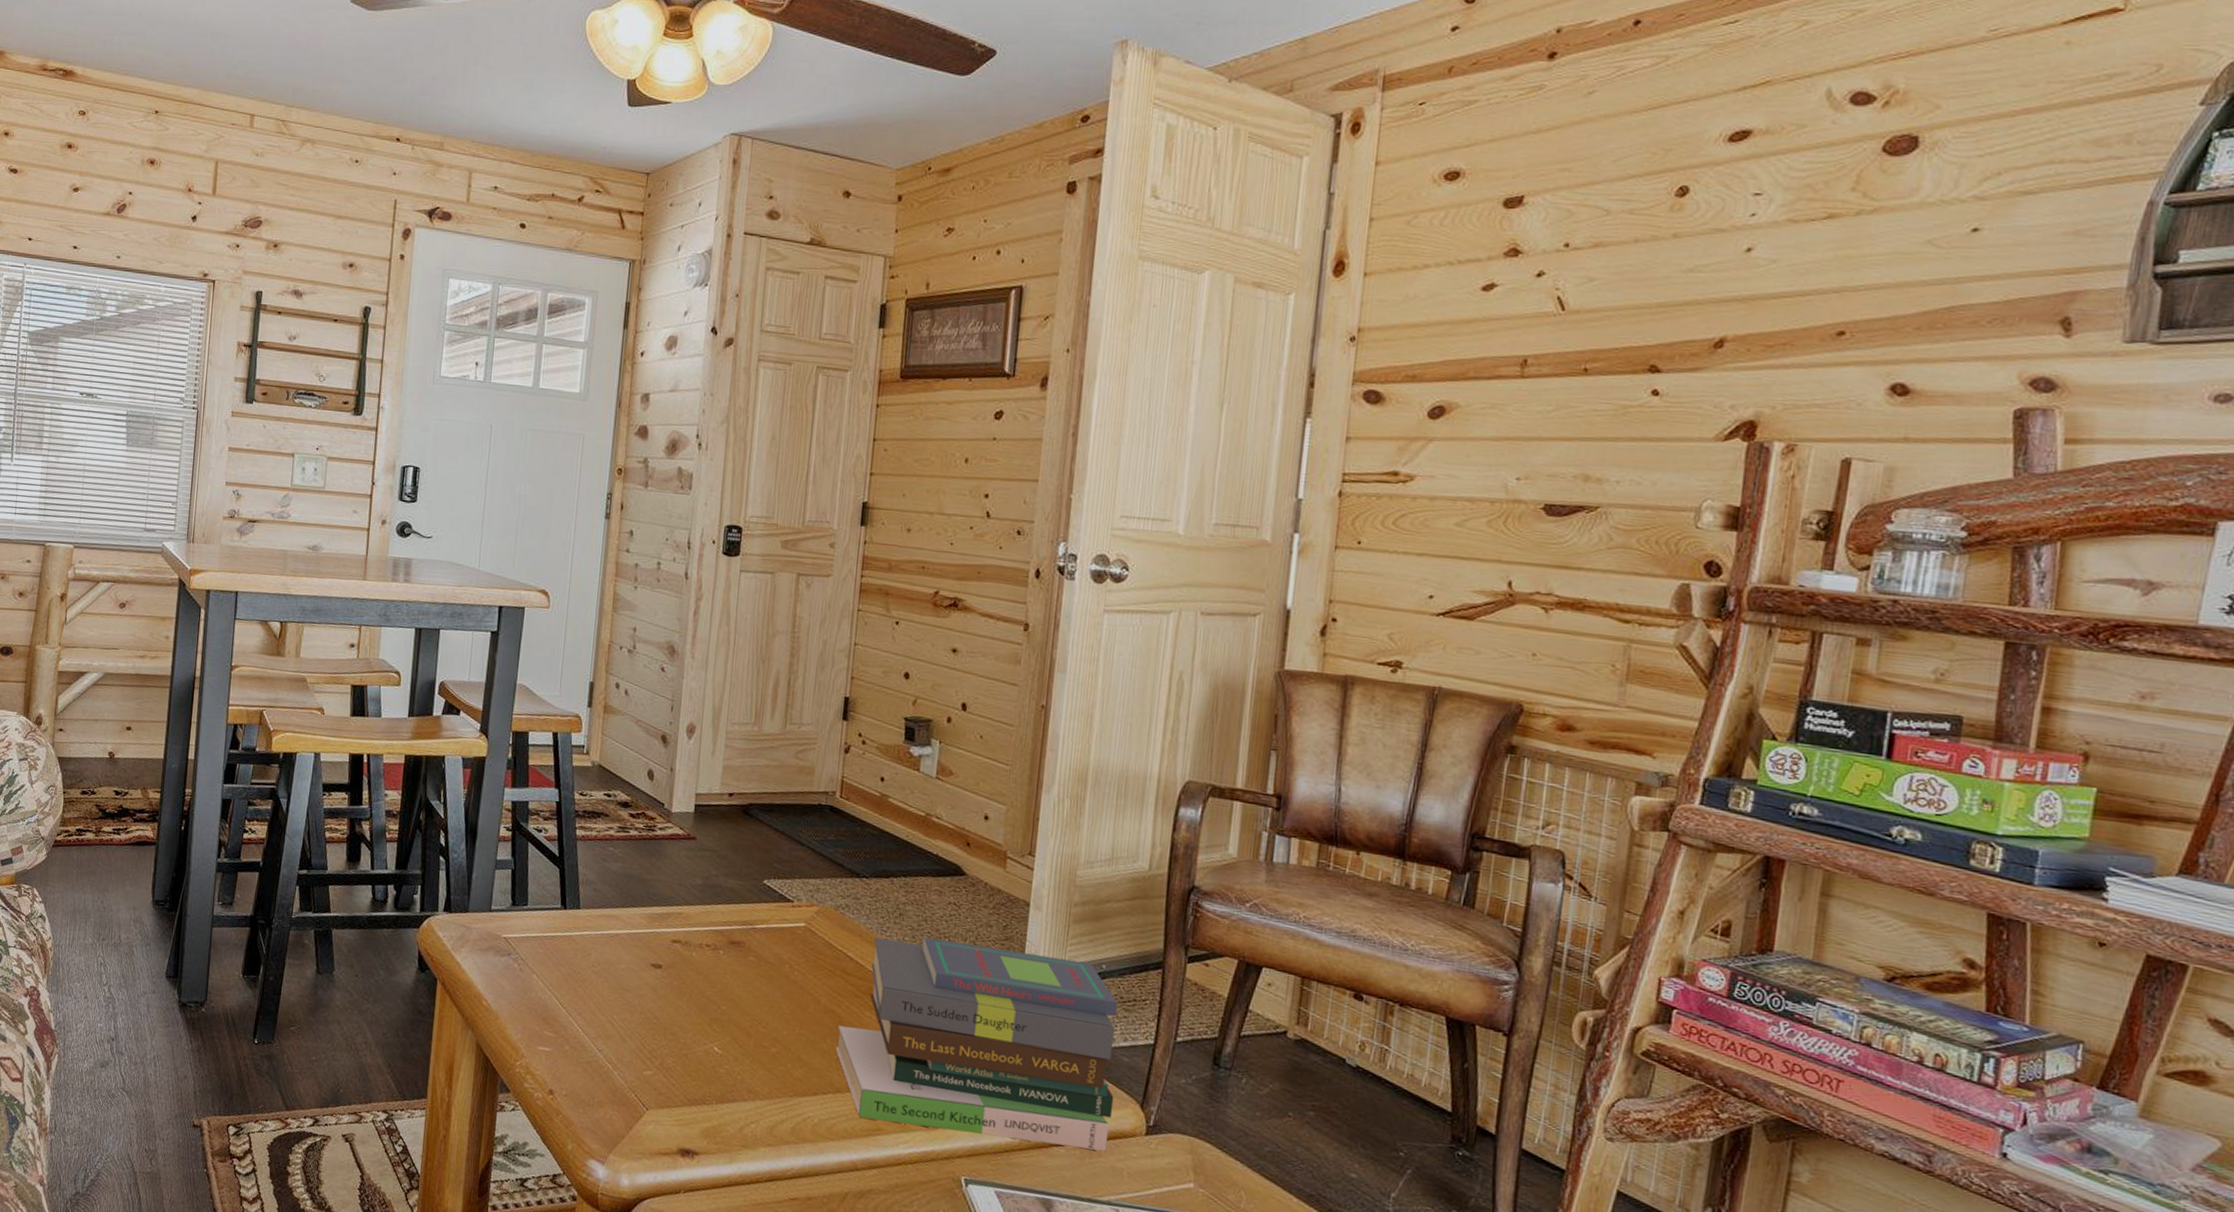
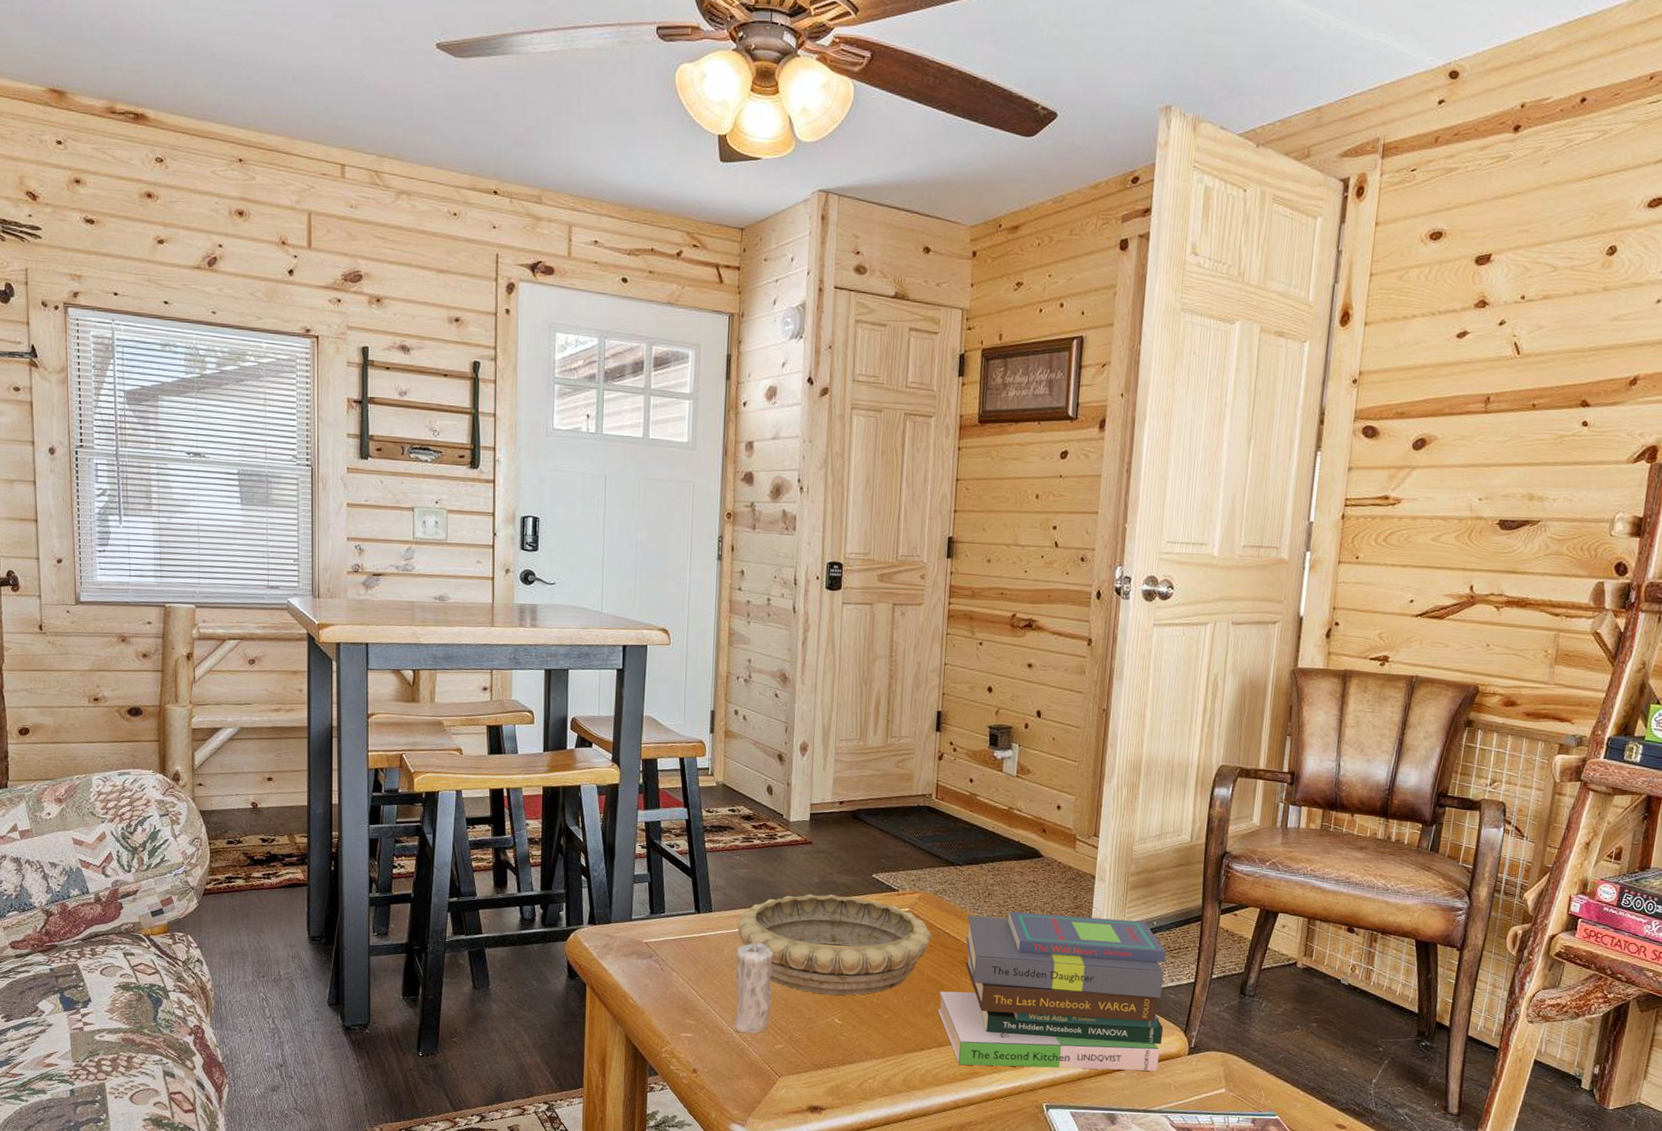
candle: none [598,933,647,1055] -> present [734,930,774,1034]
decorative bowl: none [606,896,830,1021] -> present [736,894,931,996]

